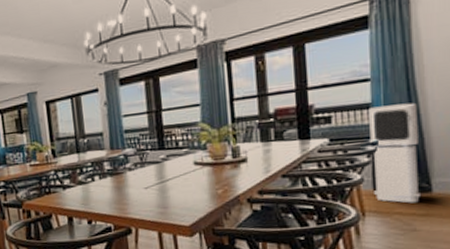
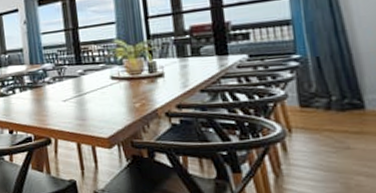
air purifier: present [369,103,422,204] -> none [289,19,354,120]

